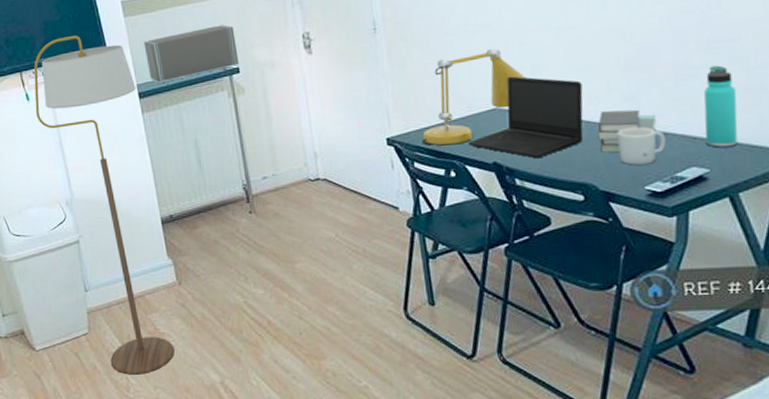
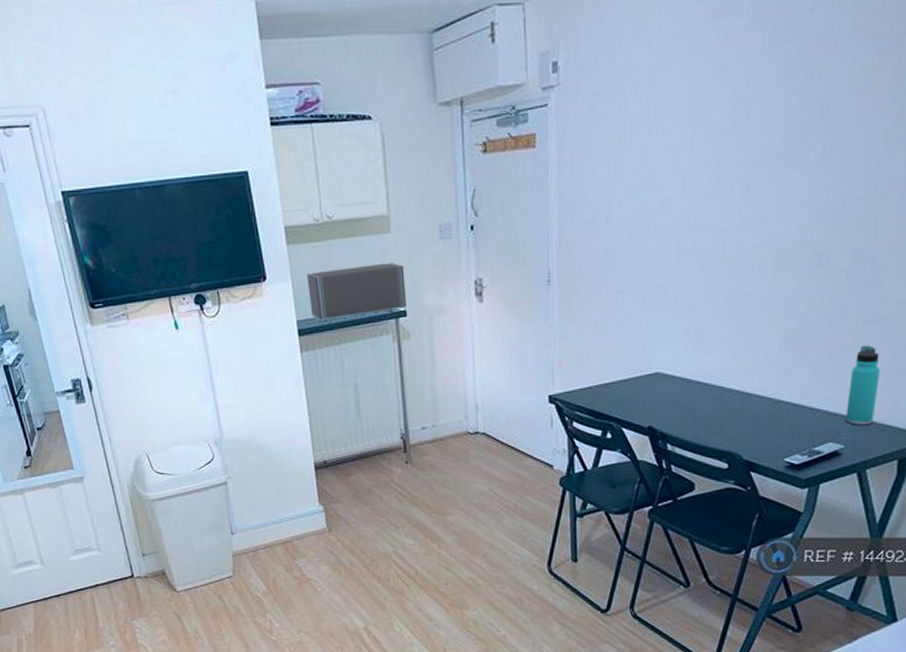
floor lamp: present [34,36,175,375] -> none [184,261,320,618]
table lamp: present [422,48,526,146] -> none [584,311,691,407]
laptop: present [468,76,584,159] -> none [627,341,742,425]
books: present [597,109,657,153] -> none [749,382,805,423]
mug: present [617,127,666,165] -> none [766,400,810,437]

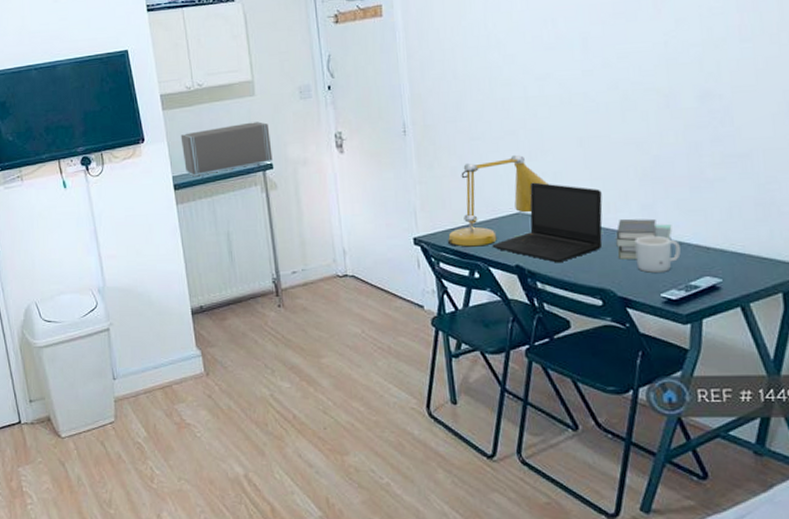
table lamp: none [584,311,691,407] -> present [448,154,549,247]
laptop: none [627,341,742,425] -> present [492,182,603,263]
books: none [749,382,805,423] -> present [616,218,672,259]
mug: none [766,400,810,437] -> present [634,235,681,273]
thermos bottle: present [845,345,881,425] -> none [716,179,749,259]

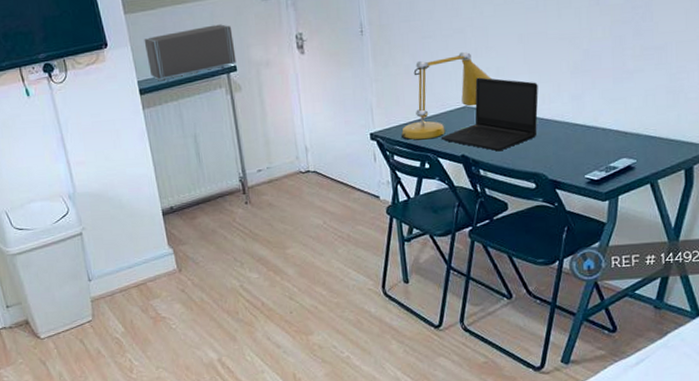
books: present [616,218,672,259] -> none [549,108,597,146]
mug: present [634,235,681,273] -> none [565,123,603,157]

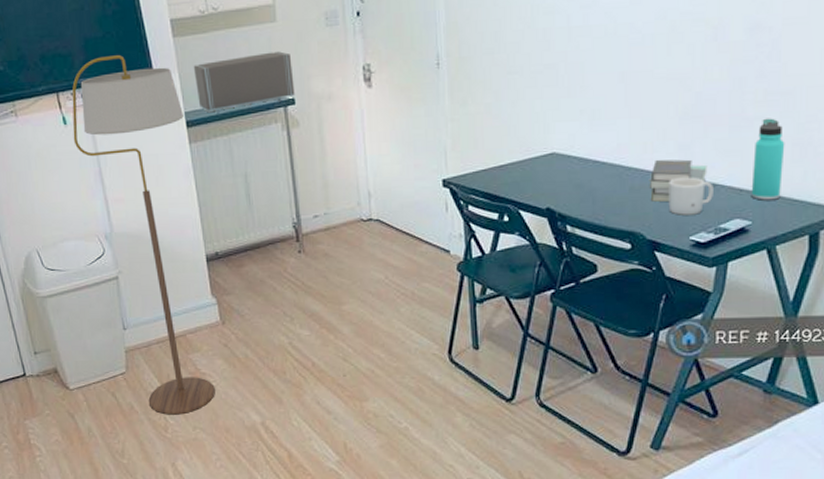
floor lamp: none [33,31,175,357] -> present [72,55,215,415]
table lamp: present [402,51,492,140] -> none [478,90,586,189]
laptop: present [440,77,539,152] -> none [523,120,640,206]
books: none [549,108,597,146] -> present [650,159,708,202]
mug: none [565,123,603,157] -> present [668,177,713,215]
thermos bottle: none [634,70,661,142] -> present [751,118,785,201]

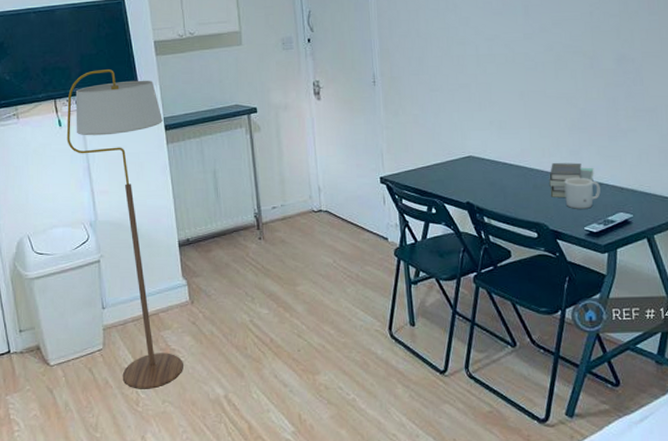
microwave: present [193,51,295,114] -> none [172,69,257,119]
thermos bottle: present [751,118,785,201] -> none [629,130,654,197]

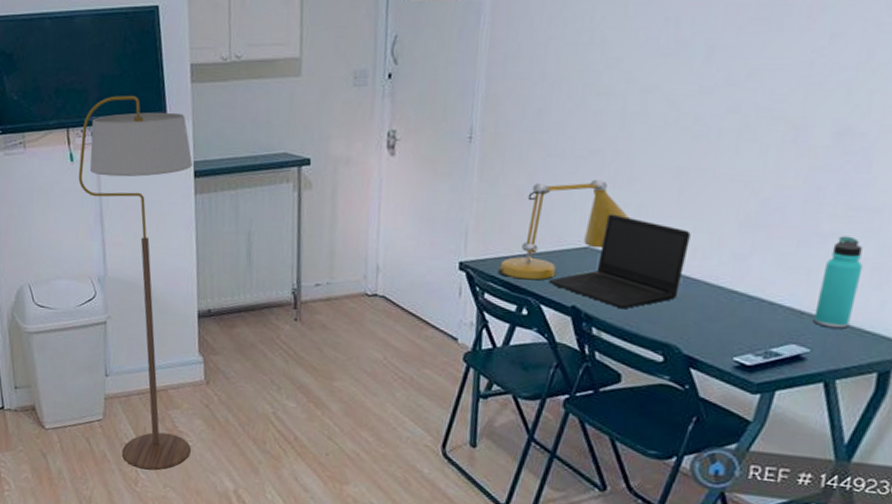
table lamp: none [410,105,495,186] -> present [498,179,630,281]
laptop: none [447,129,539,200] -> present [548,214,691,309]
books: present [549,162,594,198] -> none [694,267,766,315]
mug: present [564,177,601,209] -> none [713,290,770,334]
thermos bottle: none [629,130,654,197] -> present [813,235,863,329]

